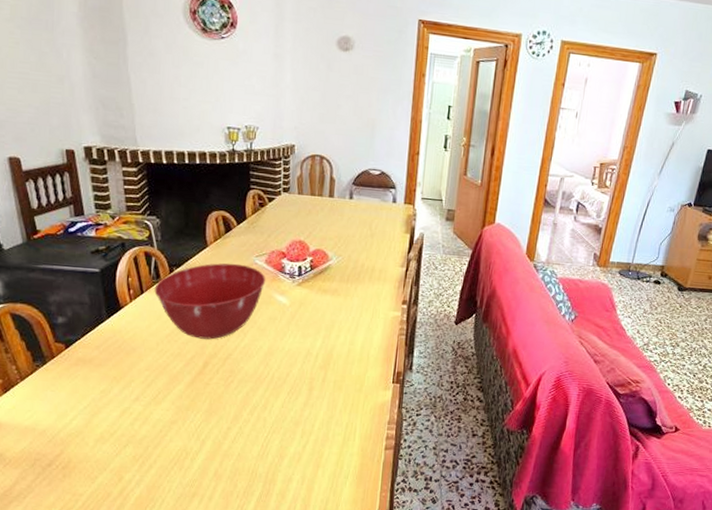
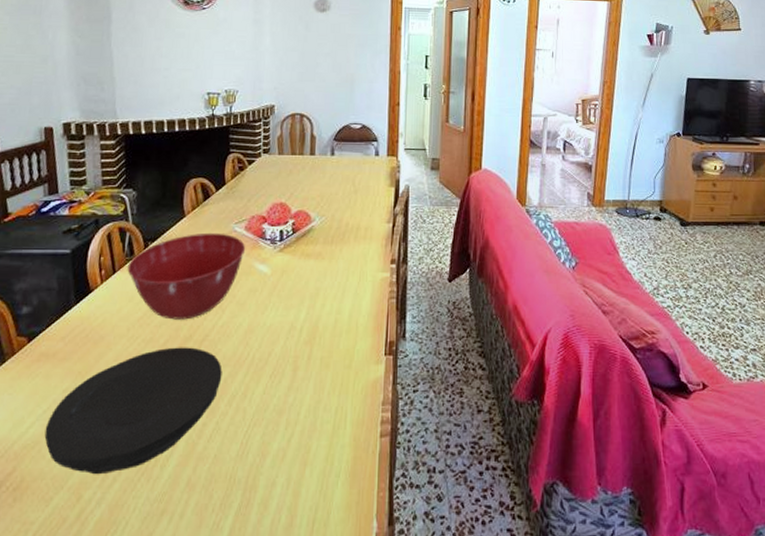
plate: none [86,362,245,462] -> present [44,347,222,475]

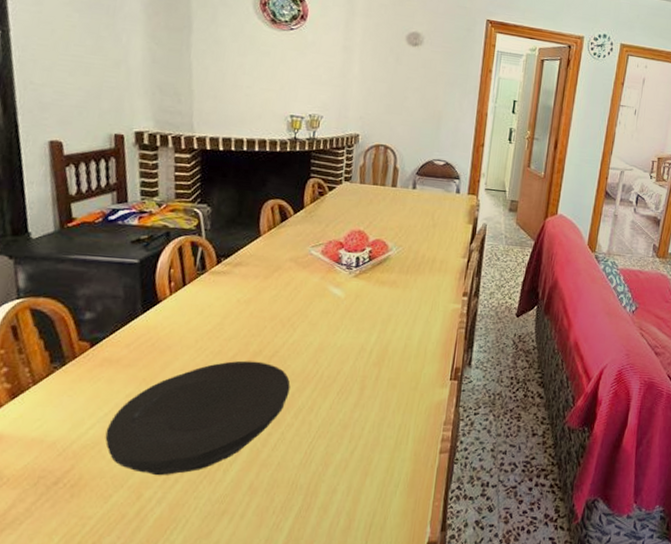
mixing bowl: present [127,232,246,320] -> none [198,253,321,336]

